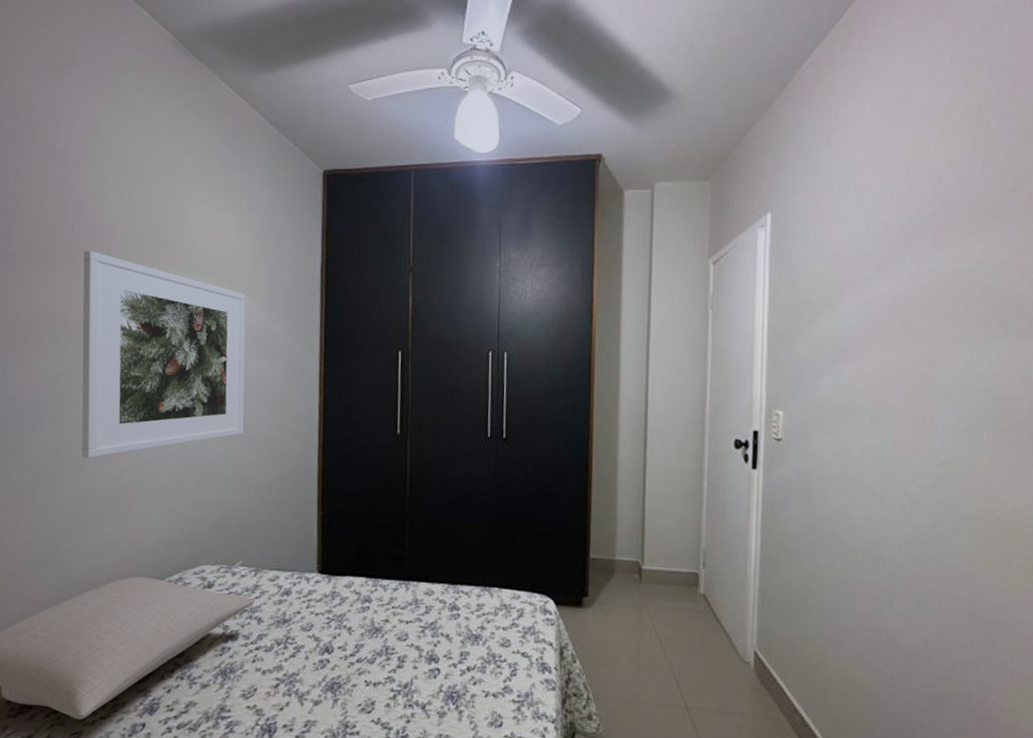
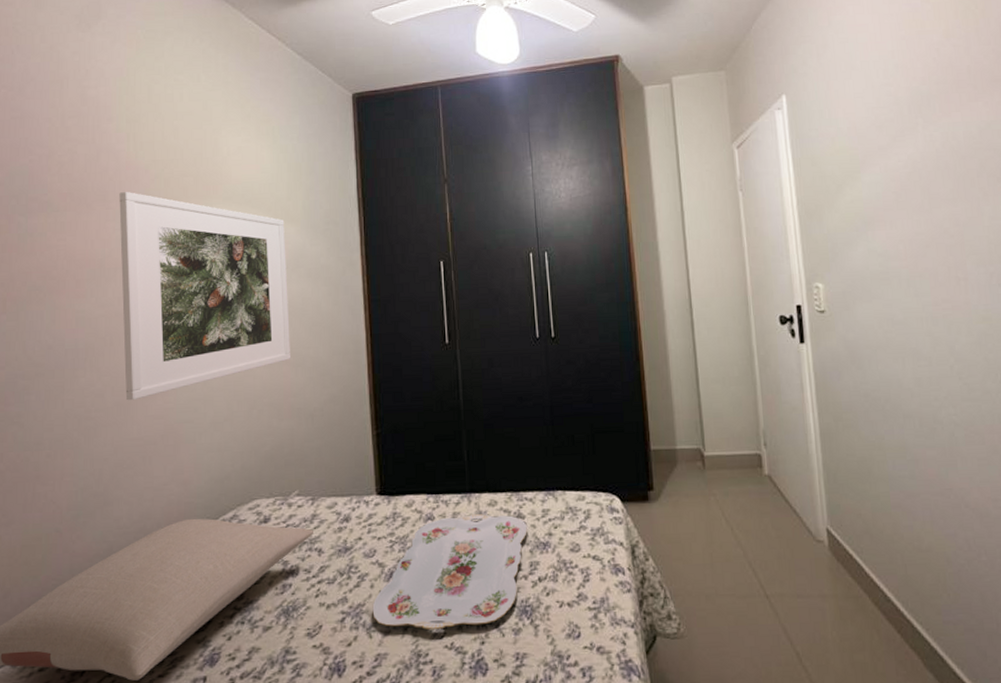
serving tray: none [305,601,461,705] -> present [372,514,527,630]

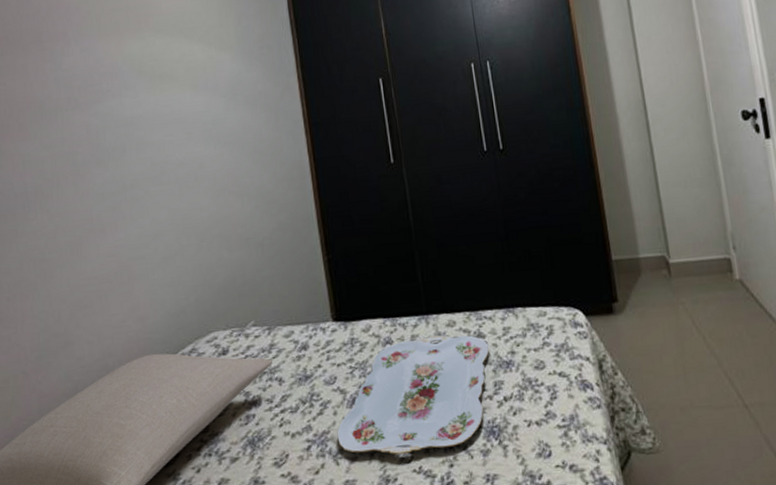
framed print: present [119,192,292,401] -> none [53,31,236,241]

